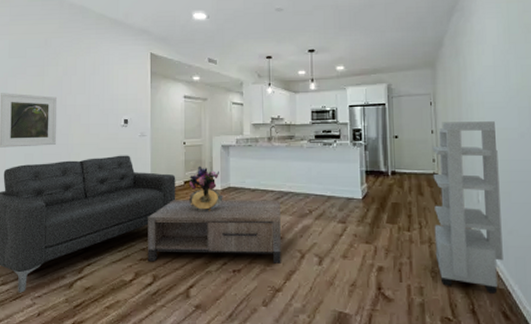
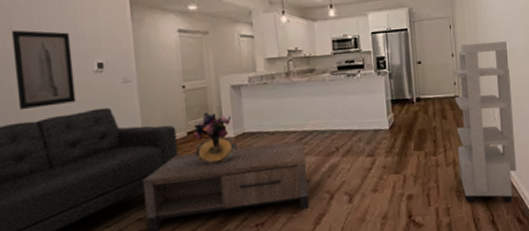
wall art: none [70,91,108,152] -> present [11,30,76,111]

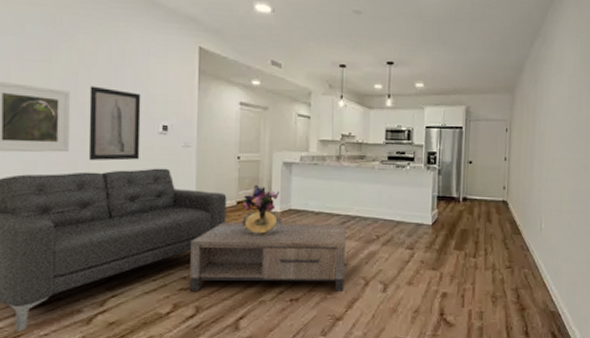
storage cabinet: present [453,41,516,203] -> none [497,149,563,316]

